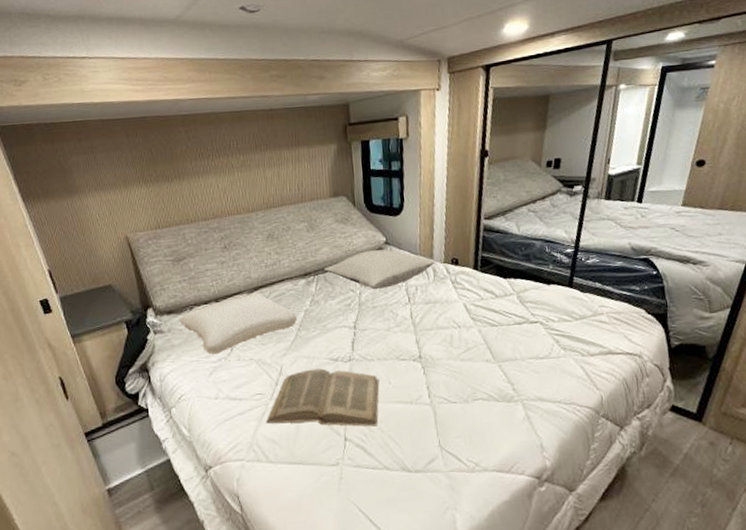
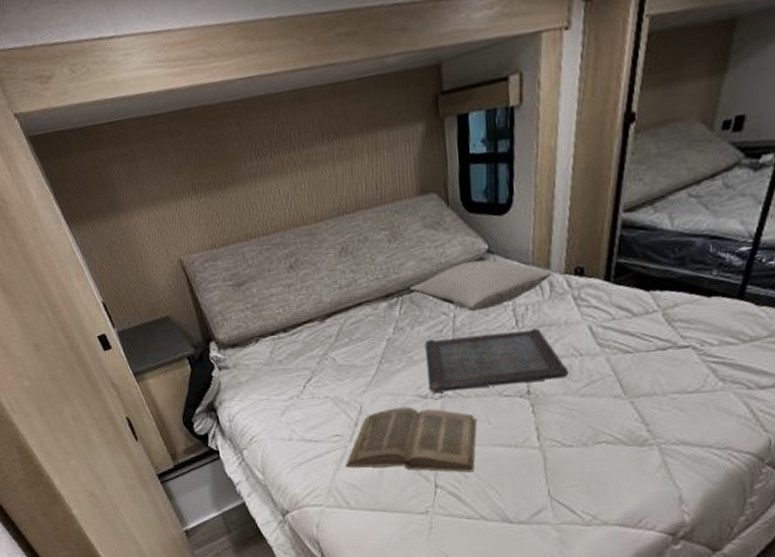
pillow: present [178,292,298,354] -> none [243,319,379,392]
serving tray: none [336,305,451,356] -> present [424,328,569,393]

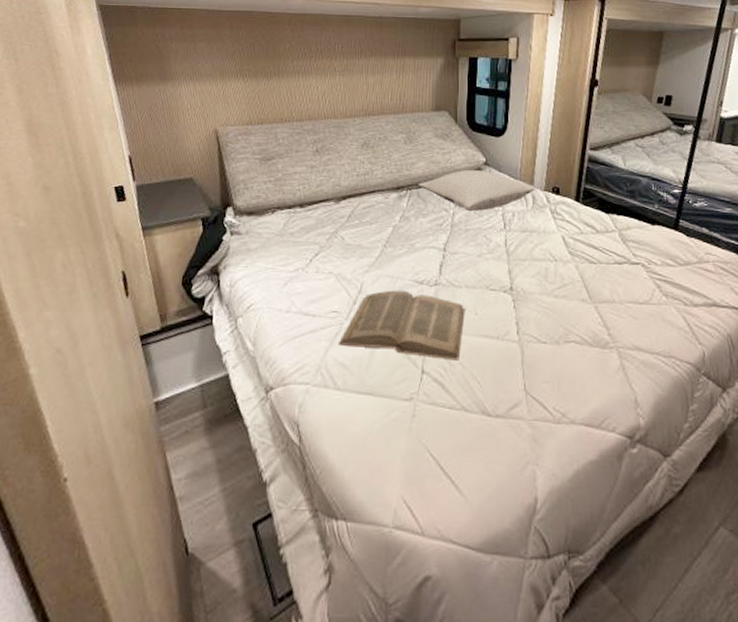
serving tray: present [424,328,569,393] -> none [425,231,546,280]

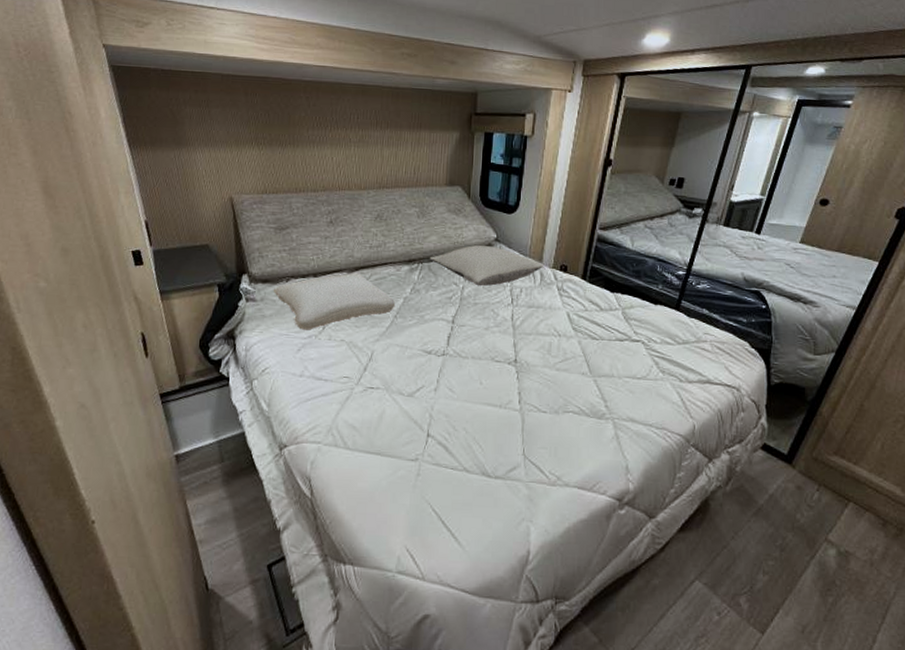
pillow: none [258,201,385,263] -> present [273,272,396,330]
book: present [339,290,465,361] -> none [349,358,471,426]

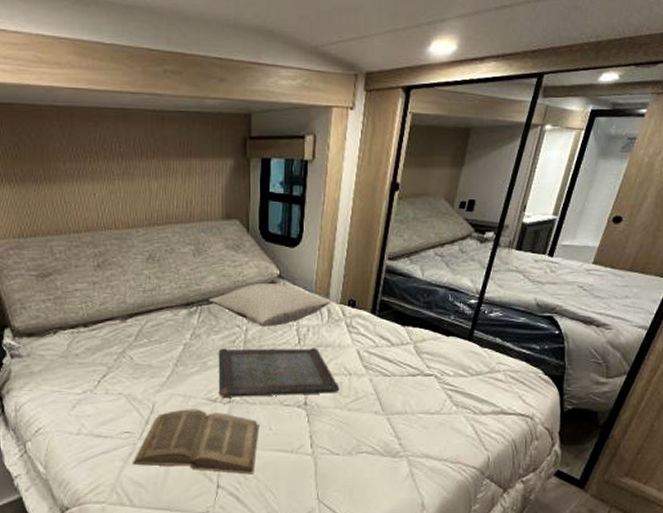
pillow: present [273,272,396,330] -> none [40,319,175,385]
book: none [349,358,471,426] -> present [133,409,259,475]
serving tray: none [433,303,549,353] -> present [218,348,340,397]

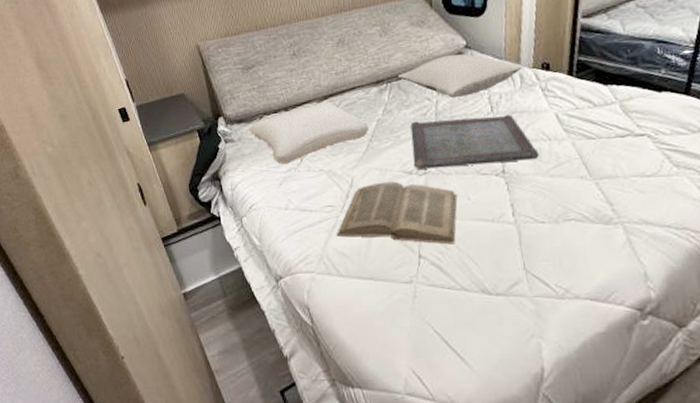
pillow: none [40,319,175,385] -> present [248,101,370,164]

